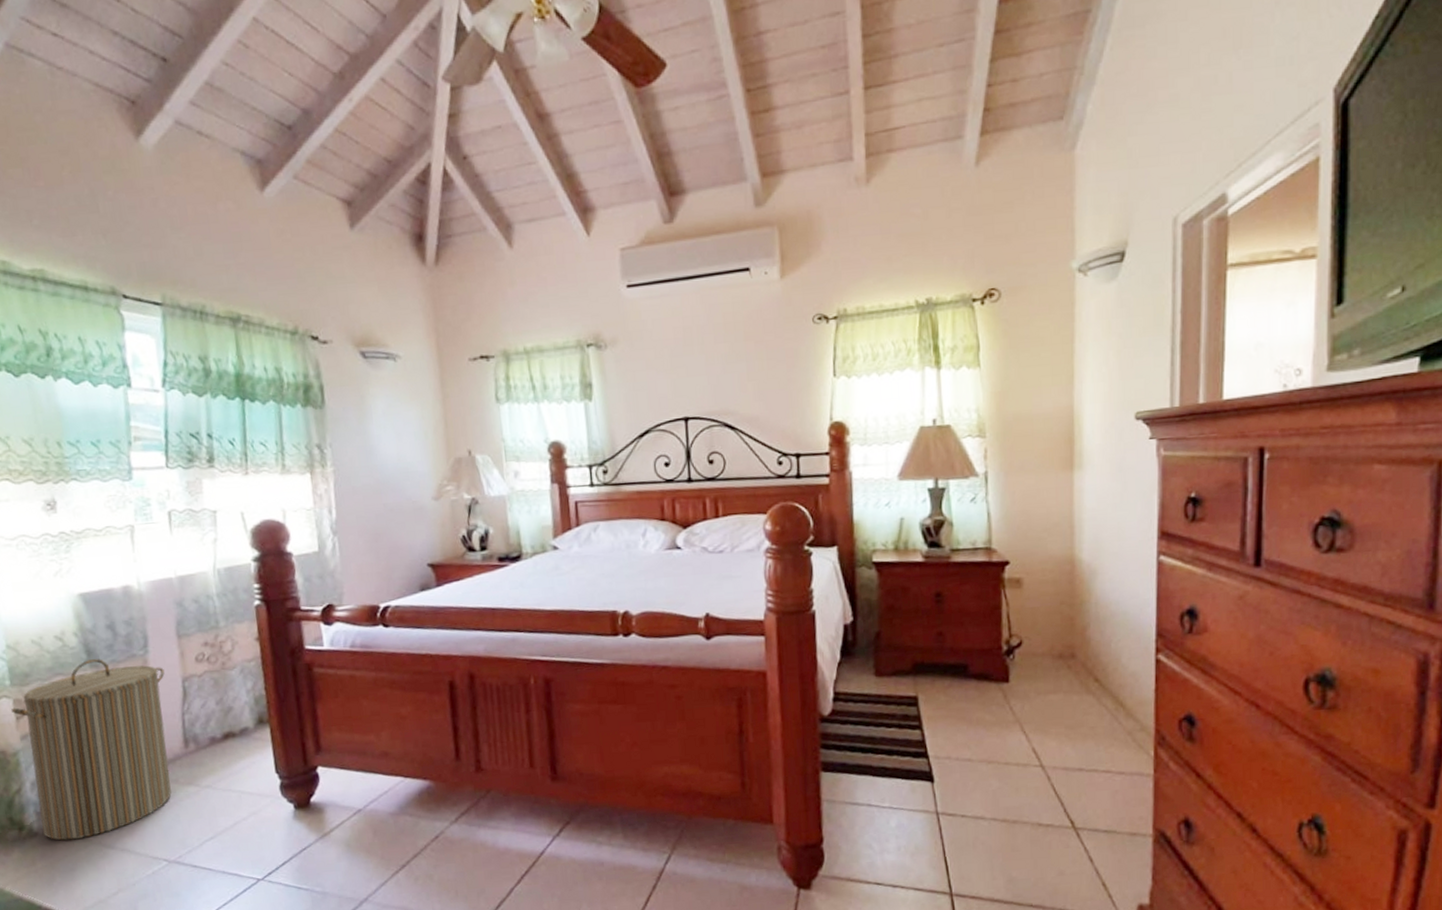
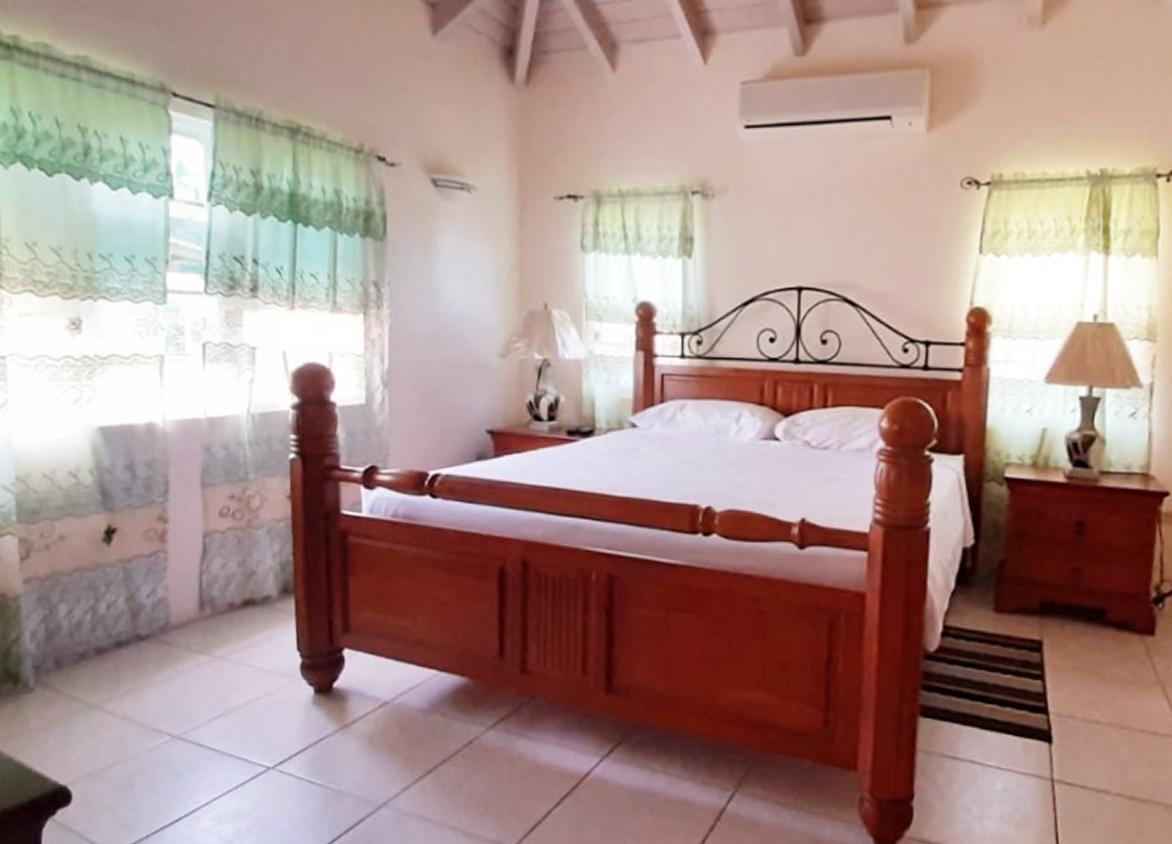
laundry hamper: present [11,659,172,841] -> none [16,502,185,701]

